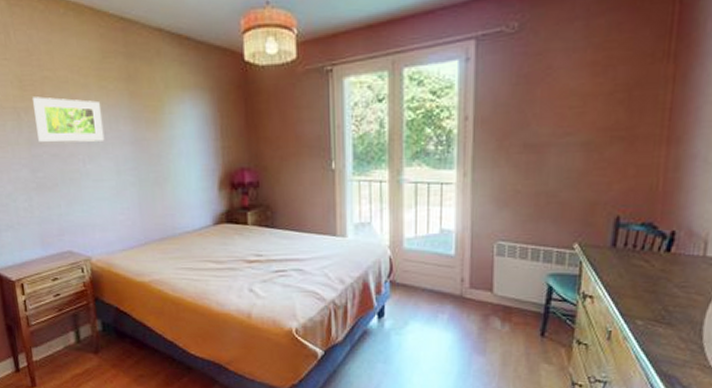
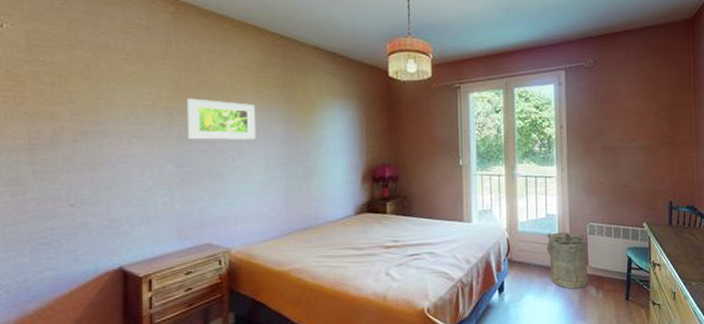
laundry hamper: none [439,252,492,319] -> present [546,232,588,289]

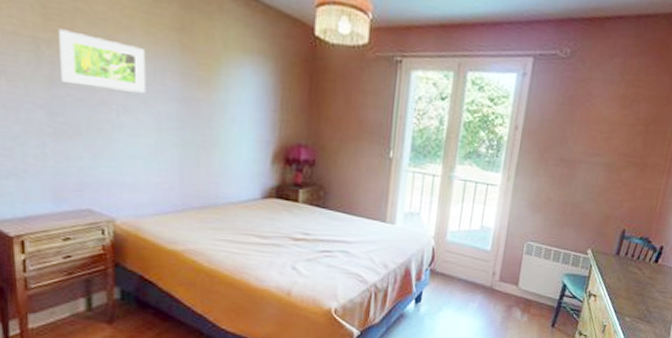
laundry hamper: present [546,232,588,289] -> none [473,247,521,309]

